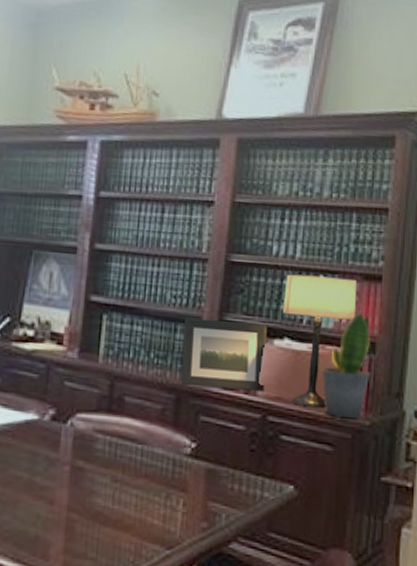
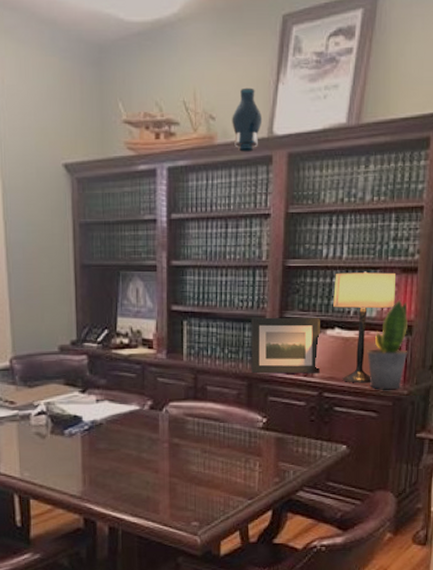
vase: none [177,67,212,133] -> present [232,88,263,152]

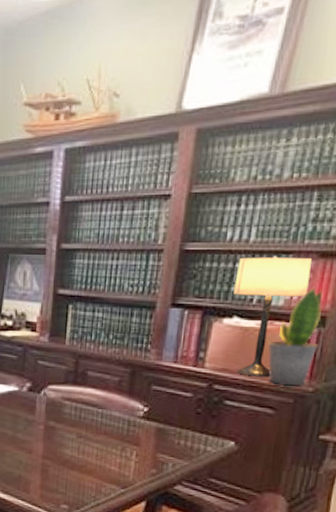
vase: present [232,88,263,152] -> none [137,60,172,130]
picture frame: present [251,317,320,374] -> none [136,303,217,364]

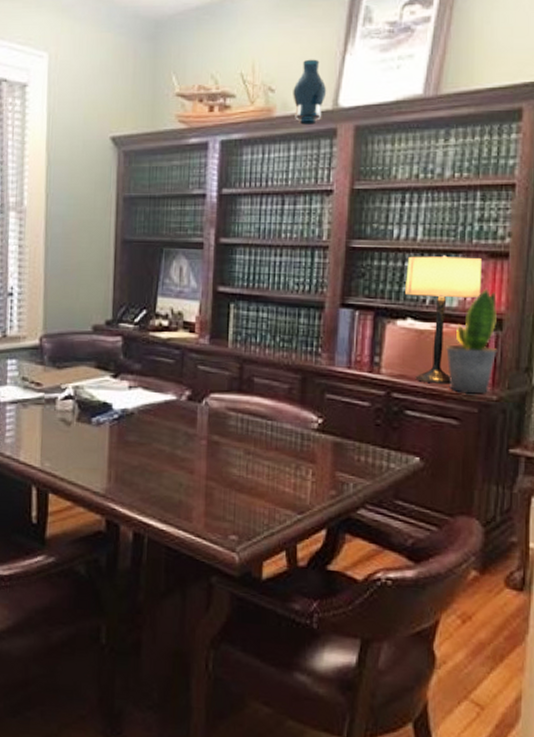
vase: none [137,60,172,130] -> present [293,59,327,125]

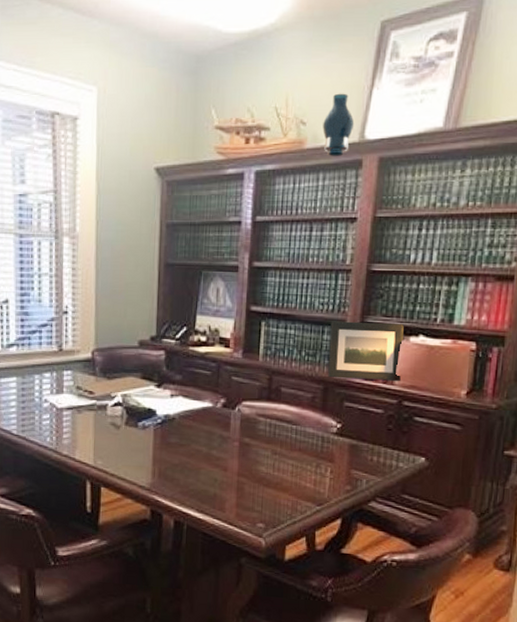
picture frame: none [306,302,389,369] -> present [328,321,404,381]
table lamp: present [404,255,483,384] -> none [417,278,490,394]
potted plant: present [446,288,498,394] -> none [453,308,501,403]

